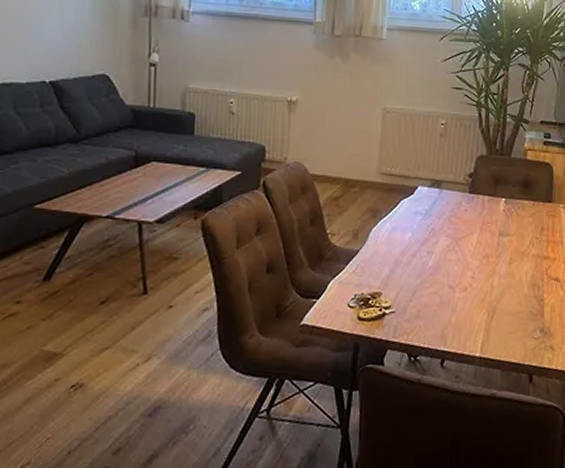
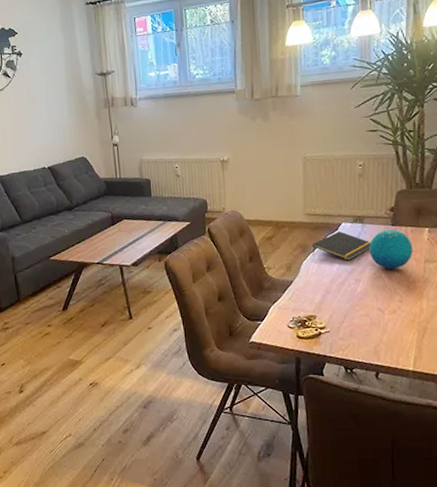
notepad: none [383,196,447,229] -> present [312,231,371,260]
decorative orb: none [445,197,489,241] -> present [369,229,413,269]

